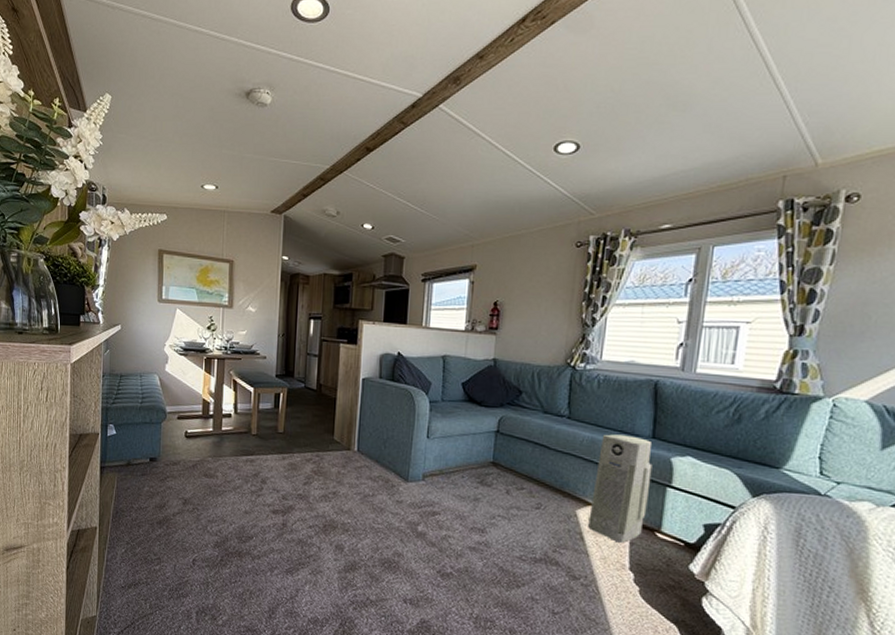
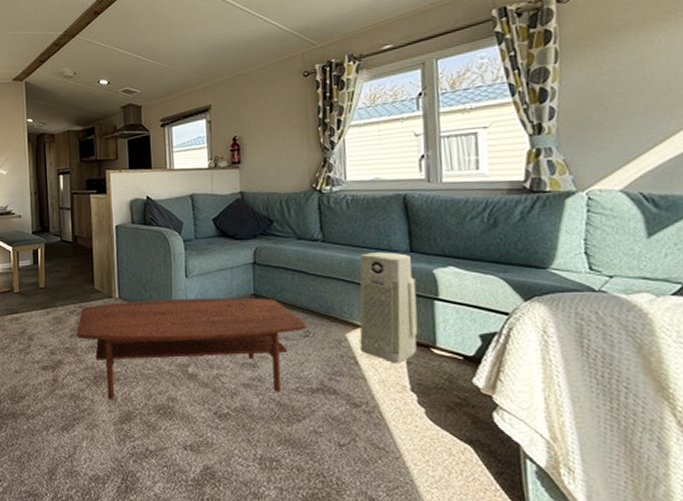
coffee table: none [310,455,541,558] -> present [76,297,308,399]

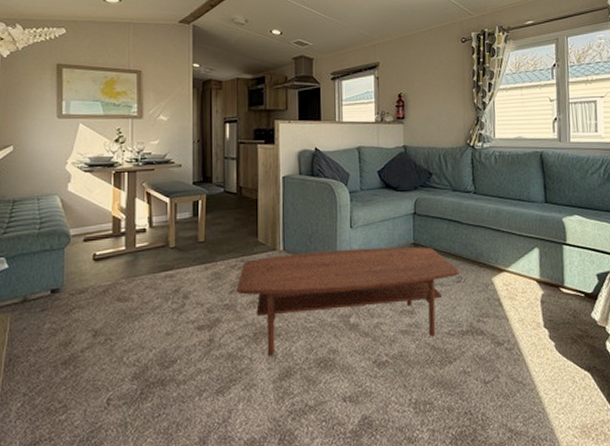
air purifier: present [359,252,419,363] -> none [503,203,551,303]

